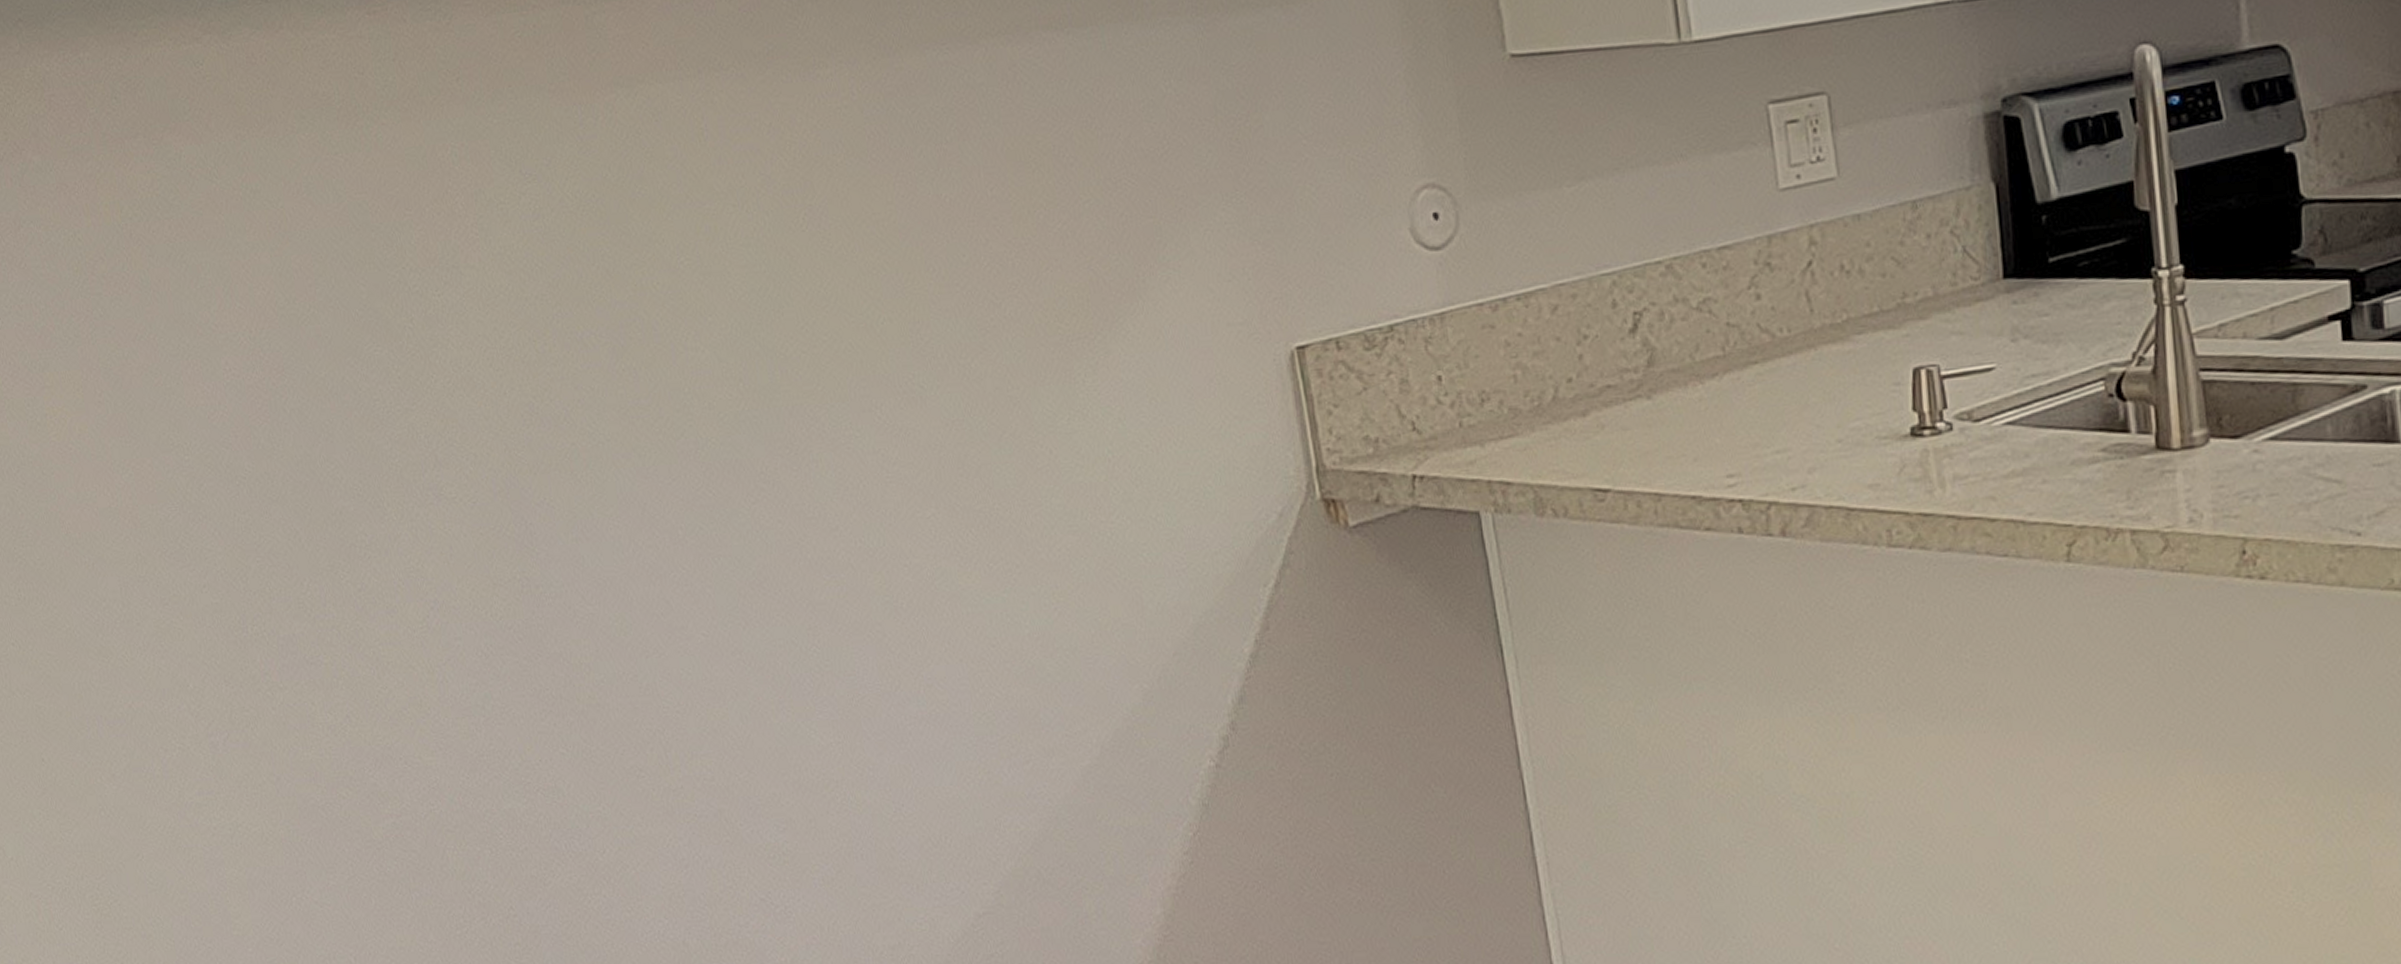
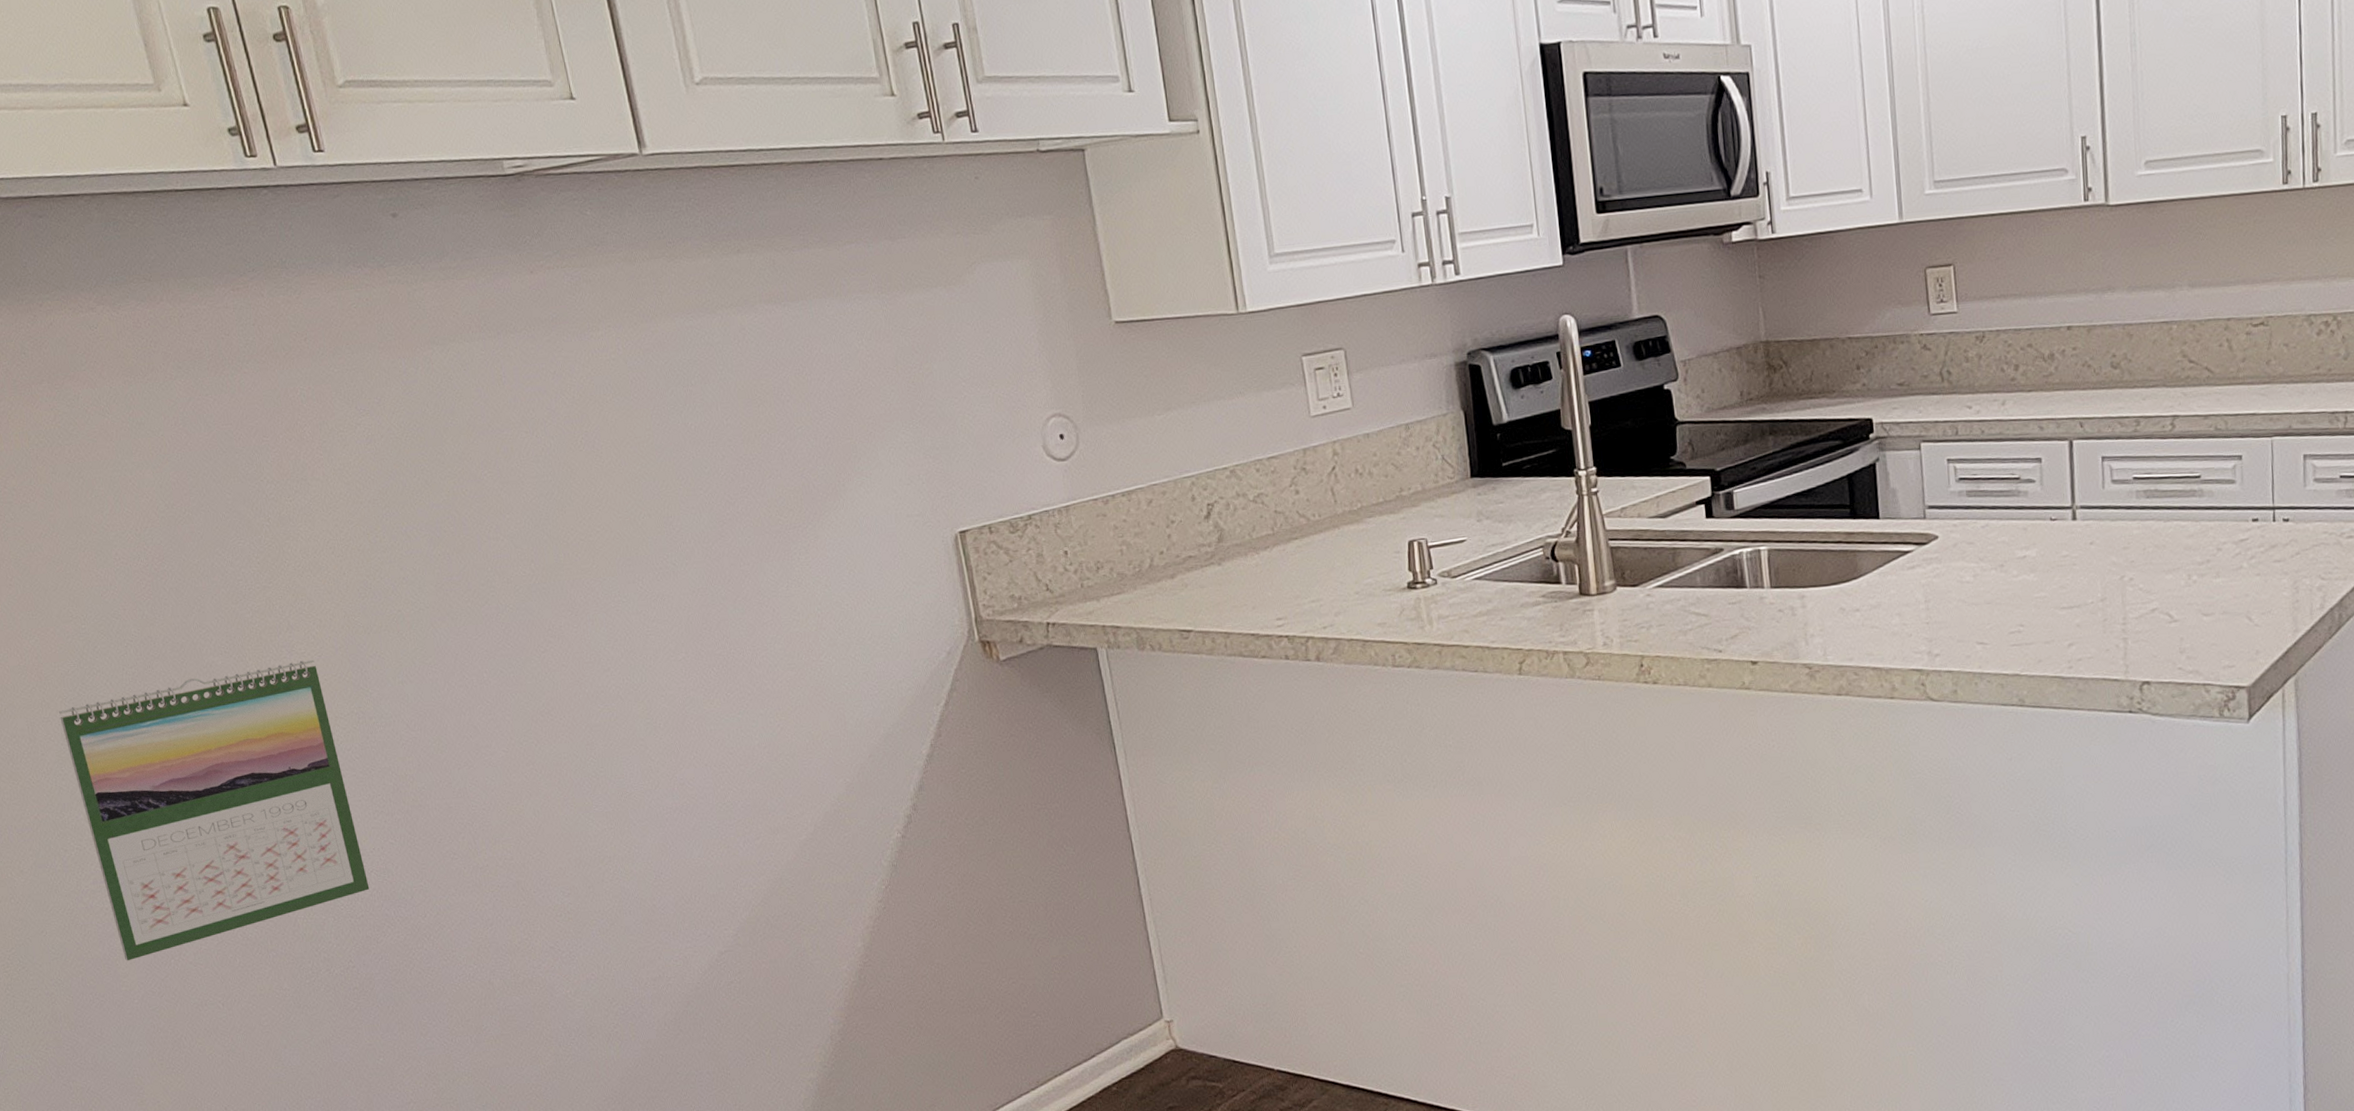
calendar: none [157,507,535,898] -> present [59,659,370,961]

